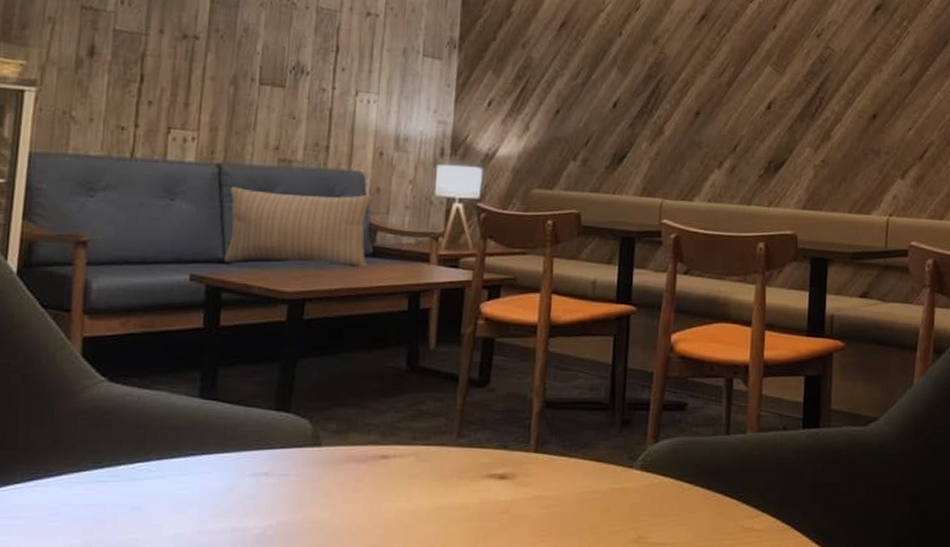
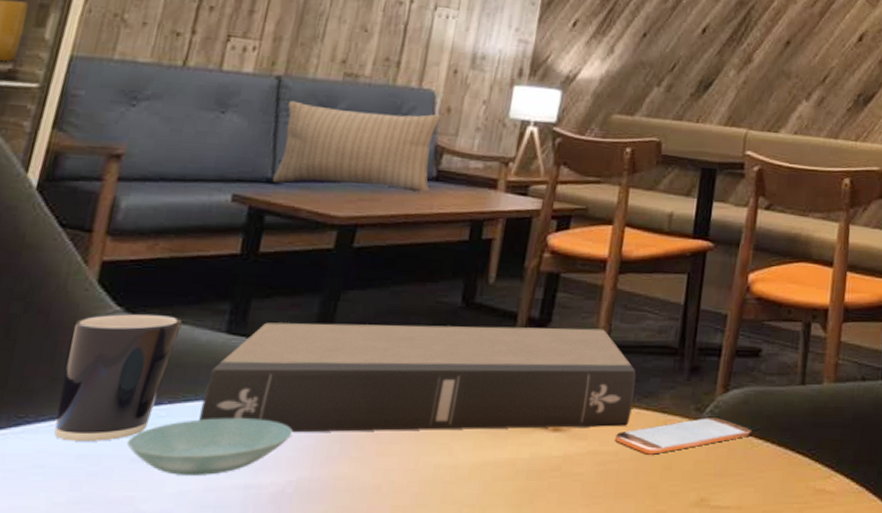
mug: none [62,382,160,493] -> present [54,313,182,441]
saucer: none [125,472,269,521] -> present [126,418,294,475]
book: none [185,387,572,484] -> present [199,322,636,433]
smartphone: none [557,465,683,500] -> present [615,418,753,456]

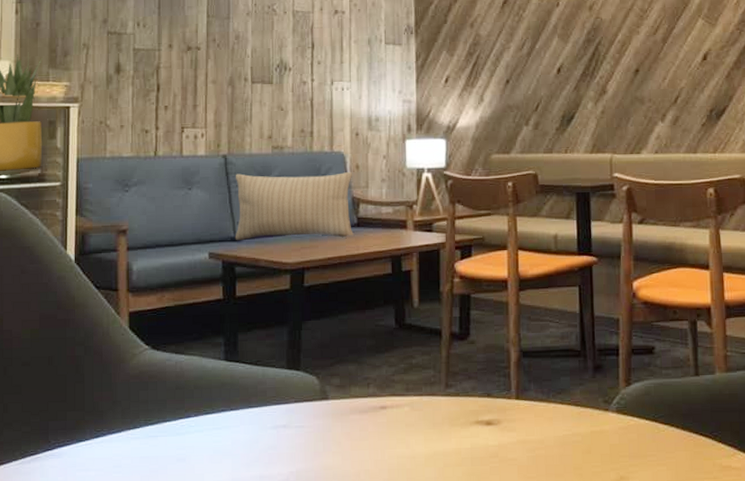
mug: present [54,313,182,441] -> none [120,349,192,447]
saucer: present [126,418,294,475] -> none [172,425,287,470]
book: present [199,322,636,433] -> none [218,338,549,435]
smartphone: present [615,418,753,456] -> none [539,408,657,443]

